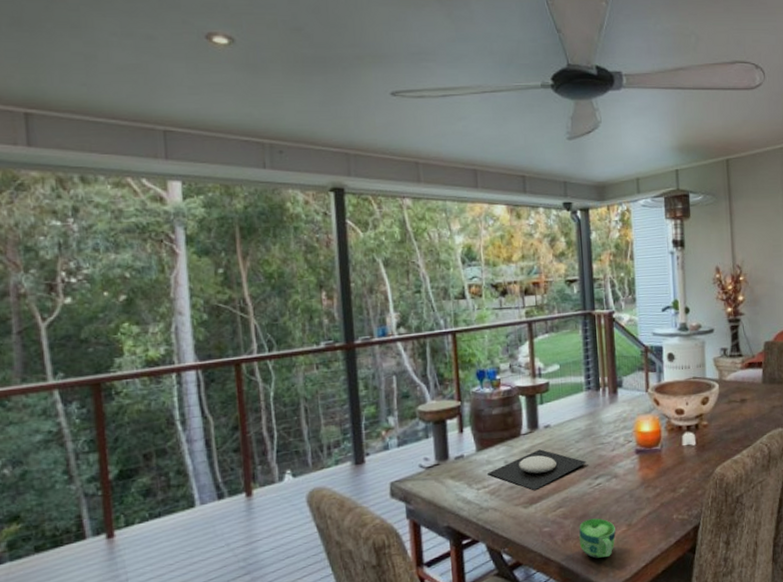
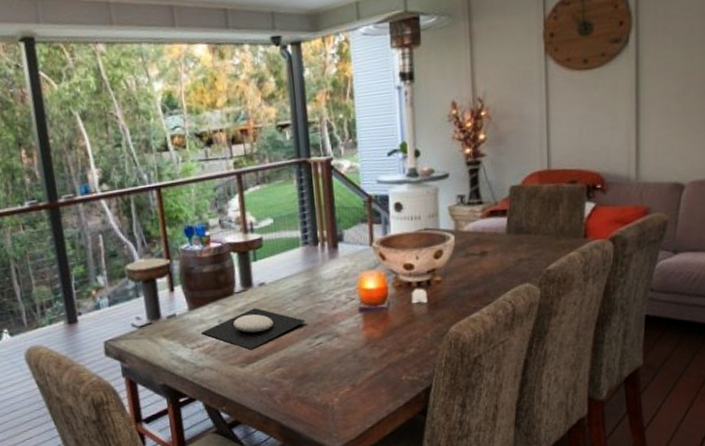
cup: present [578,518,616,559] -> none [299,378,339,419]

